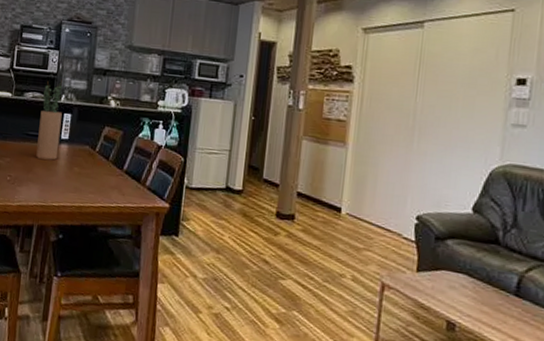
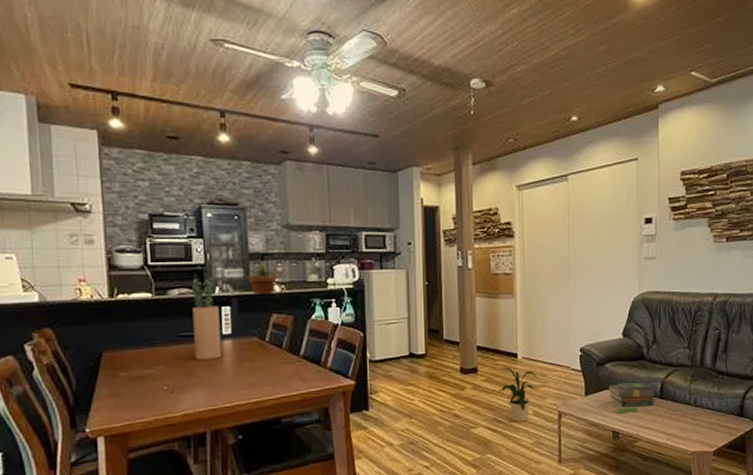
potted plant: none [86,78,120,108] -> present [243,263,283,294]
house plant: none [313,219,361,285] -> present [497,367,537,422]
books: none [441,265,509,310] -> present [605,382,655,414]

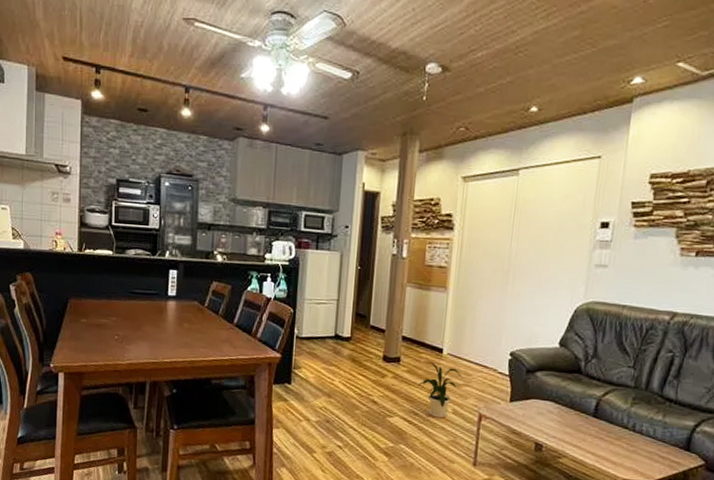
vase: present [192,270,222,361] -> none [143,235,168,318]
potted plant: present [243,263,283,294] -> none [191,233,226,263]
books: present [605,382,655,414] -> none [530,394,588,430]

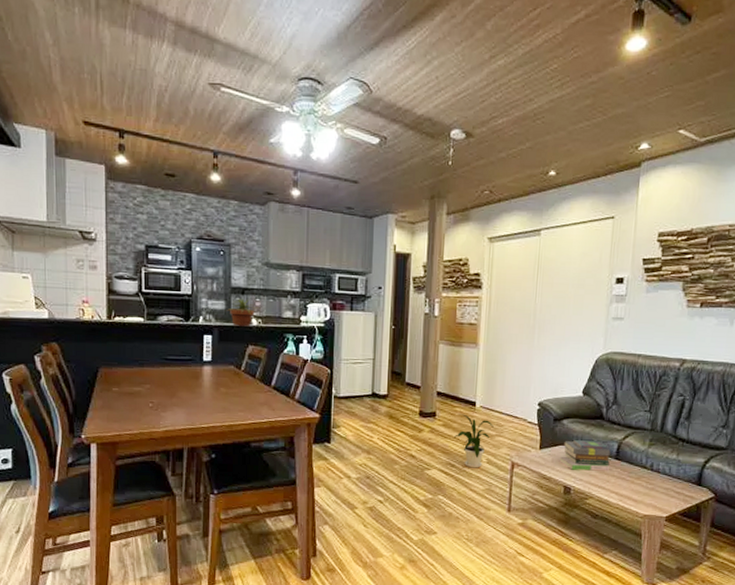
potted plant: none [191,233,226,263] -> present [225,297,261,327]
books: none [530,394,588,430] -> present [559,440,611,471]

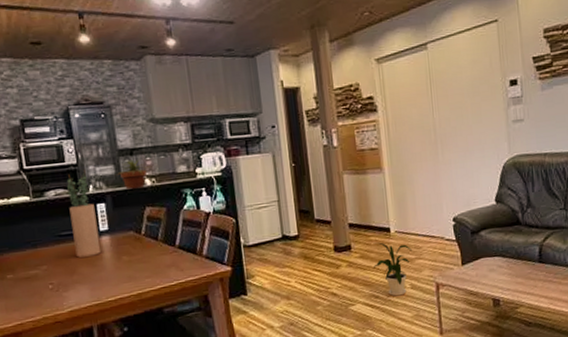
vase: none [178,300,202,384] -> present [66,169,102,259]
books: present [559,440,611,471] -> none [483,247,534,281]

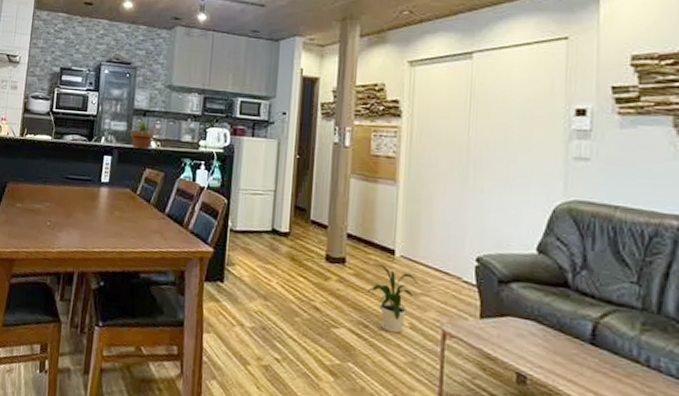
vase: present [66,169,102,259] -> none [76,121,104,205]

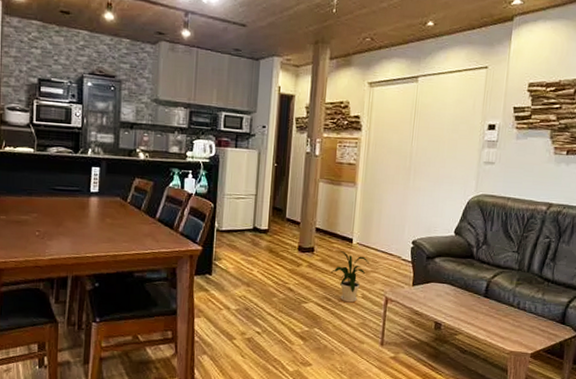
potted plant: present [126,119,160,149] -> none [113,131,148,160]

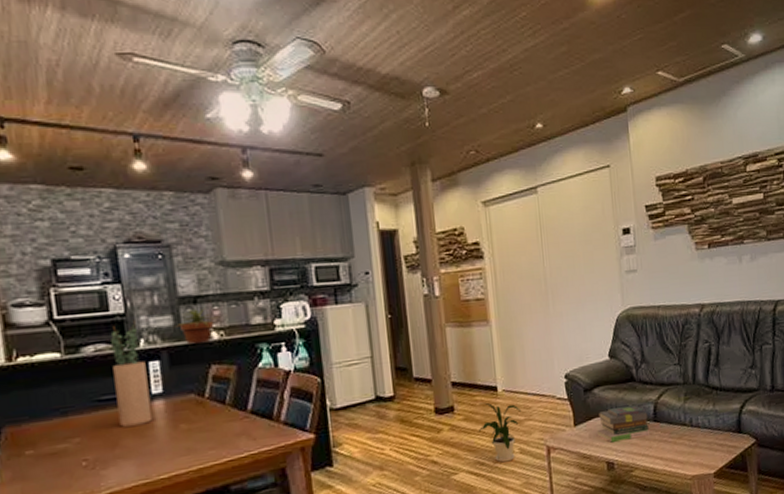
vase: none [65,133,90,214] -> present [110,320,153,428]
potted plant: none [113,131,148,160] -> present [173,306,221,344]
books: none [430,278,480,309] -> present [596,405,649,443]

